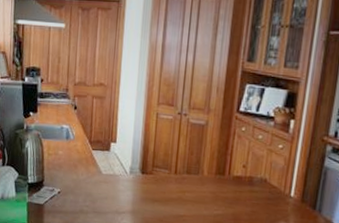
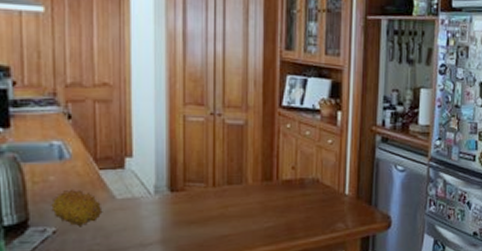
fruit: none [57,162,92,192] -> present [49,189,103,227]

